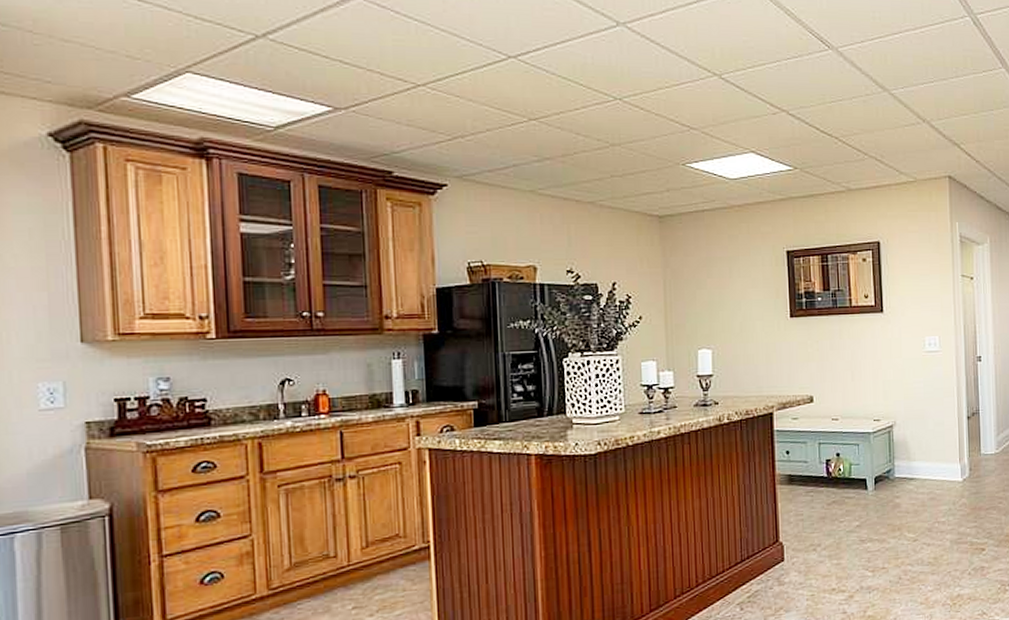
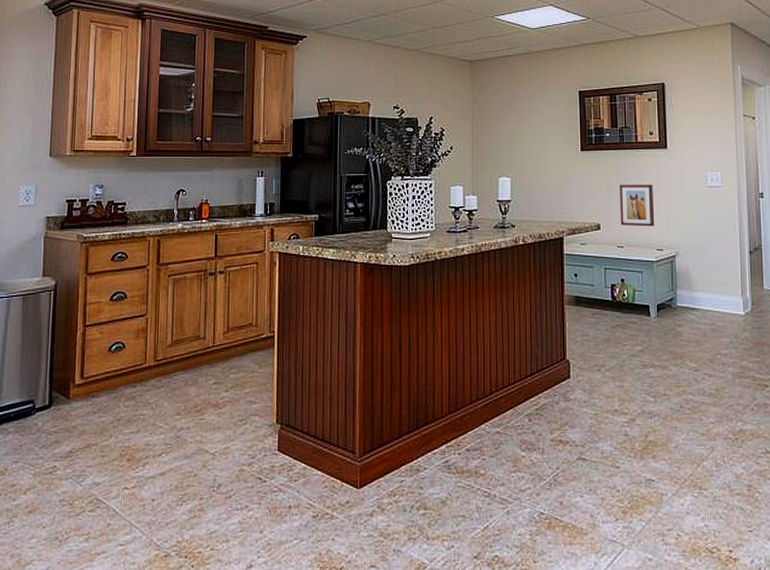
wall art: none [832,352,871,397] -> present [619,185,655,227]

